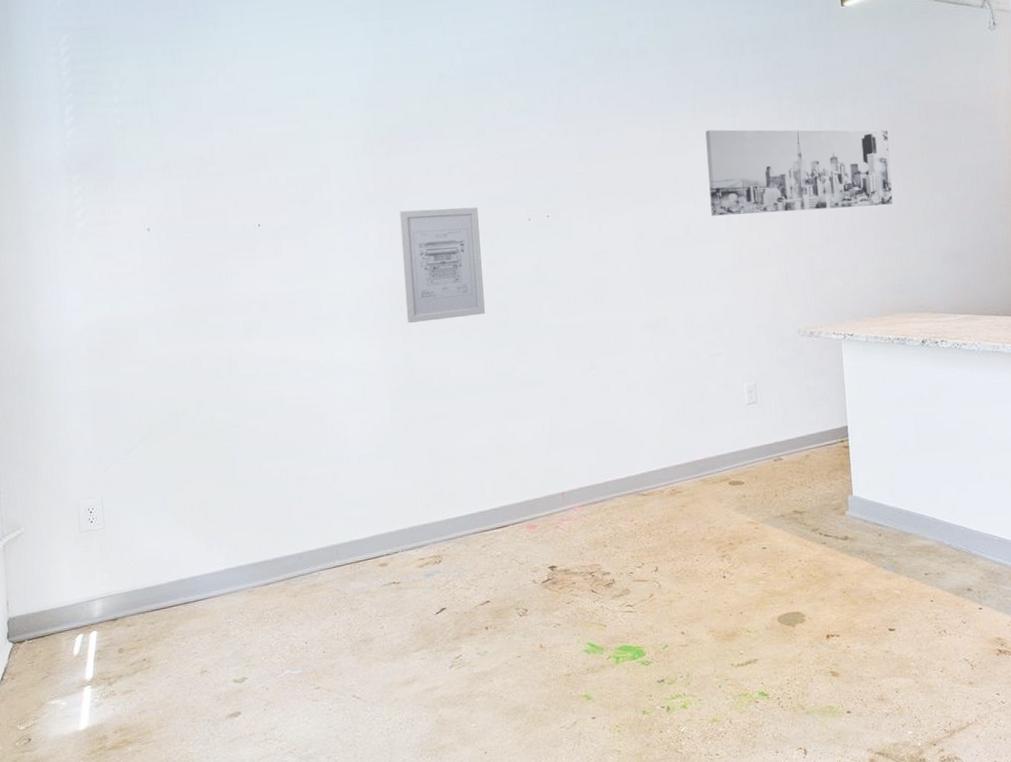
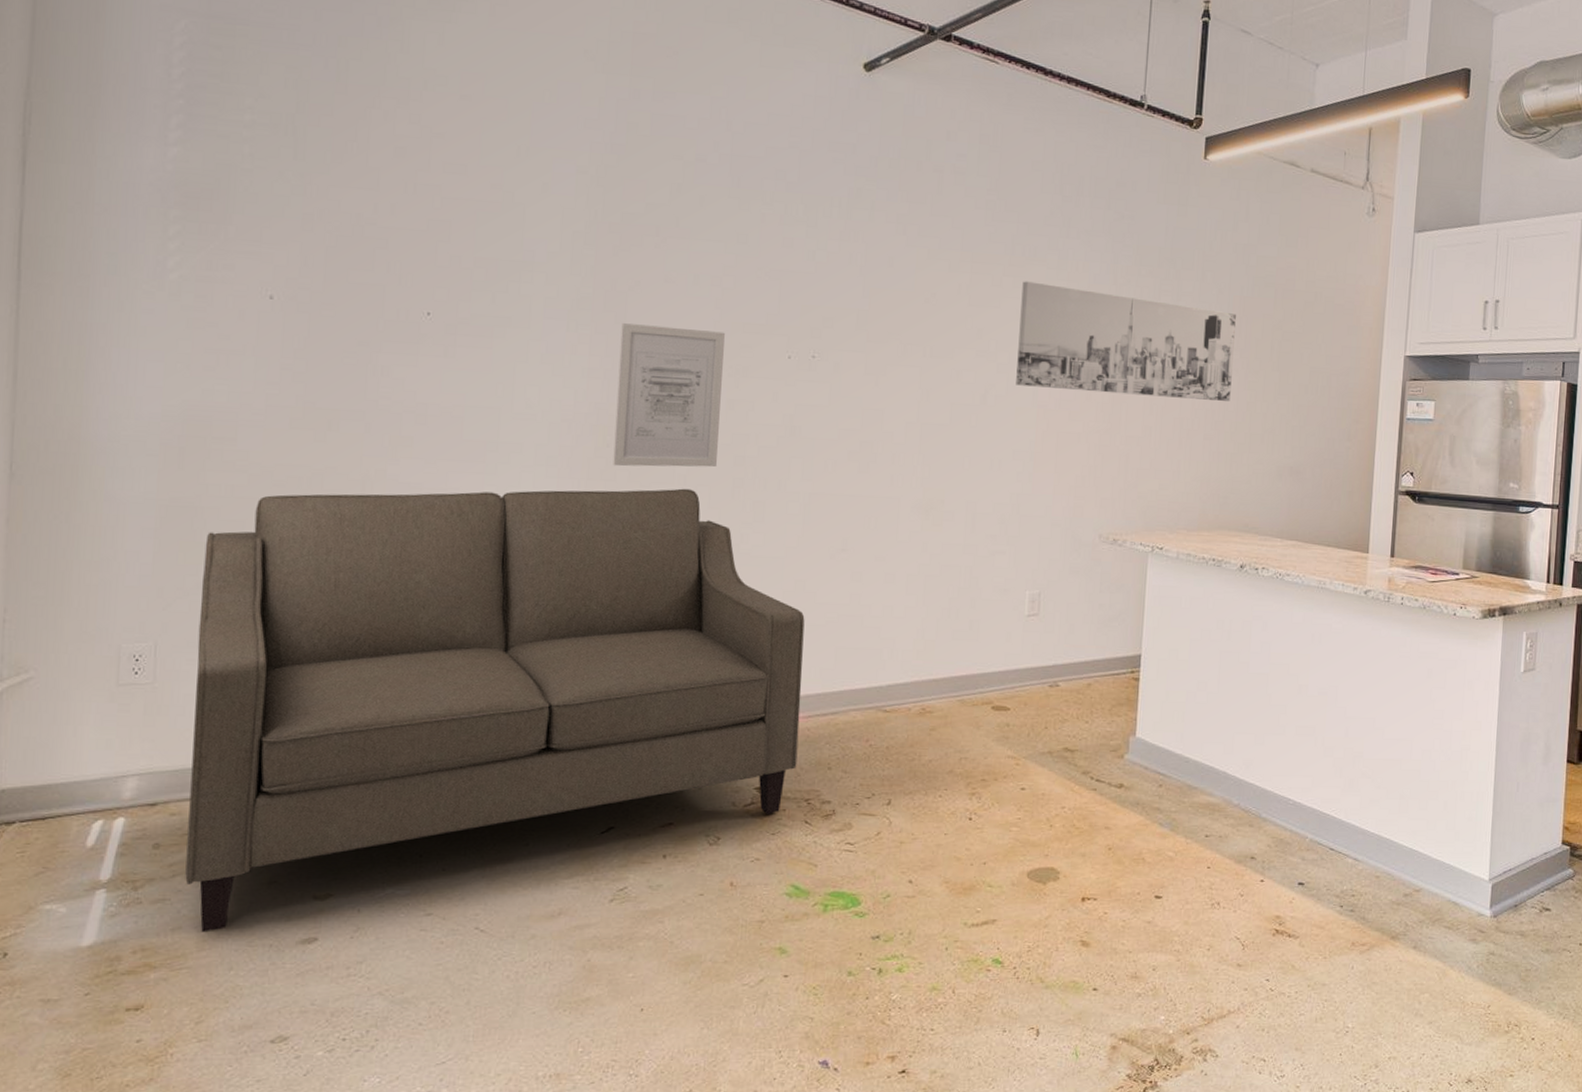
sofa: none [126,334,579,714] -> present [185,488,805,933]

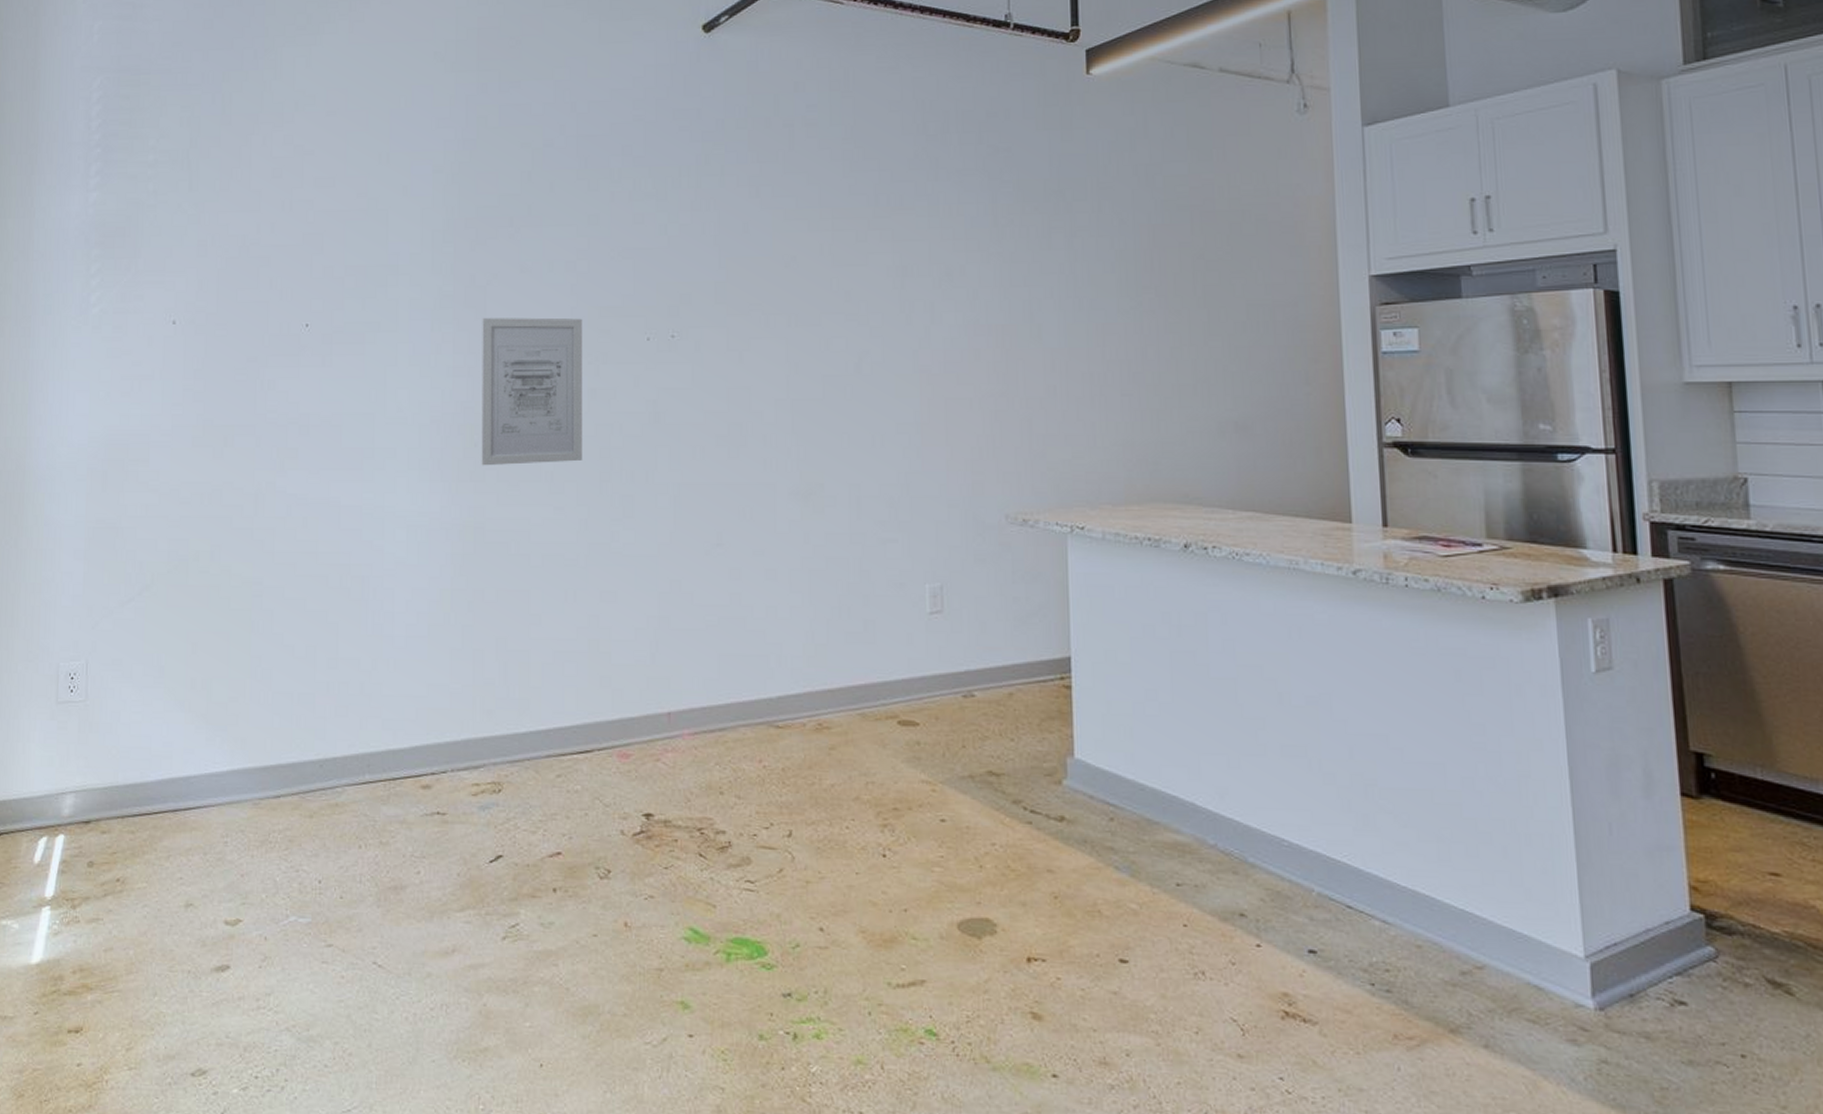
sofa: present [185,488,805,933] -> none [115,485,686,955]
wall art: present [1016,281,1236,401] -> none [890,233,1149,350]

